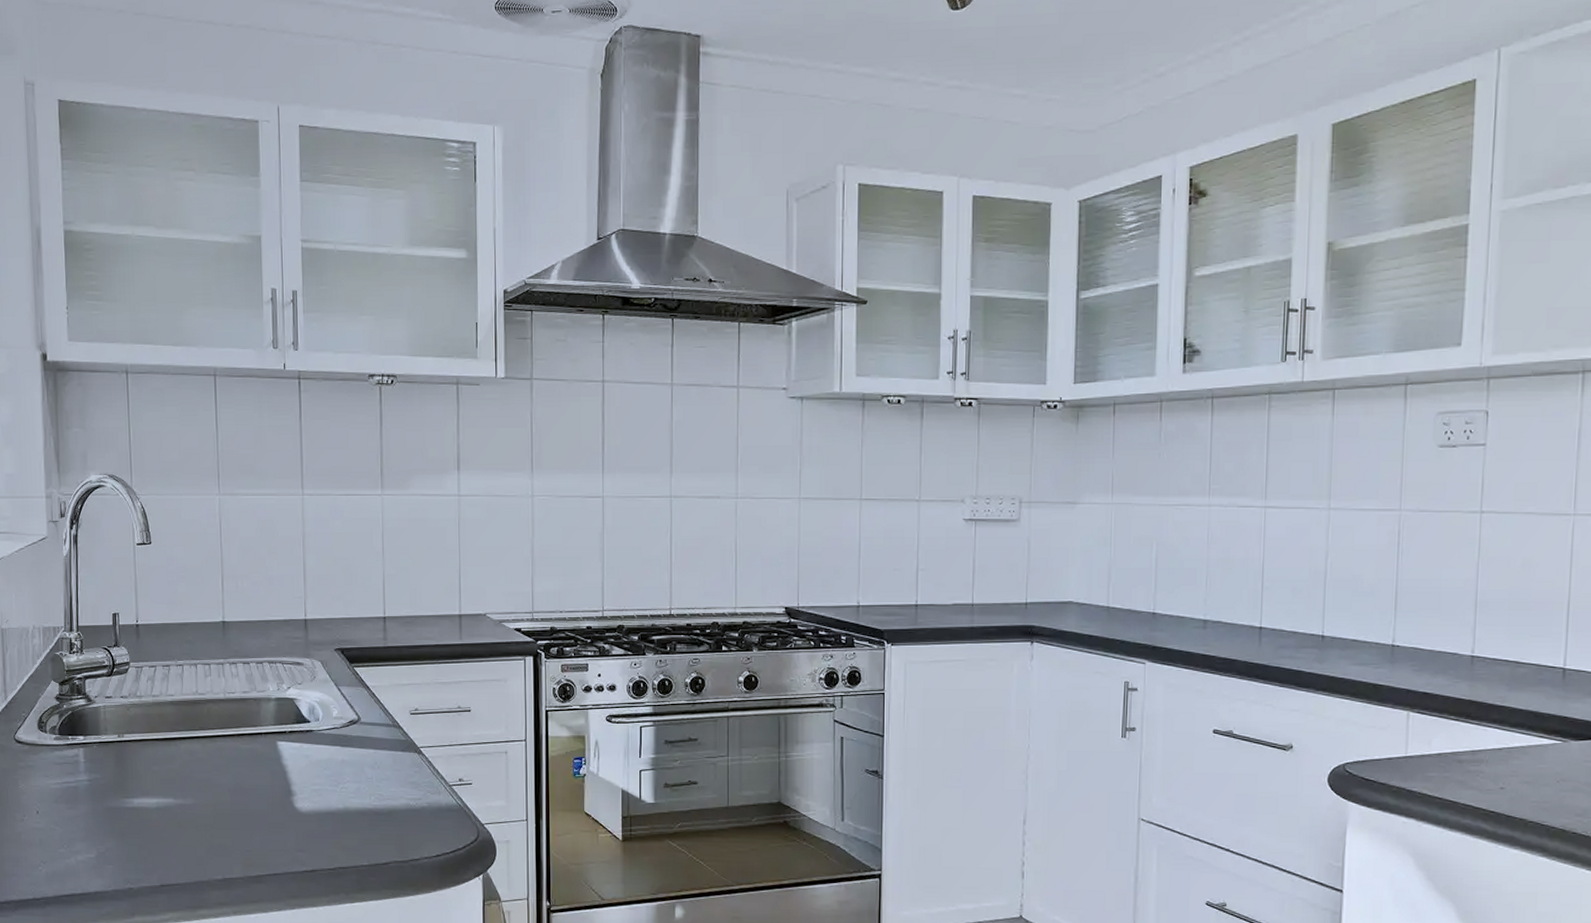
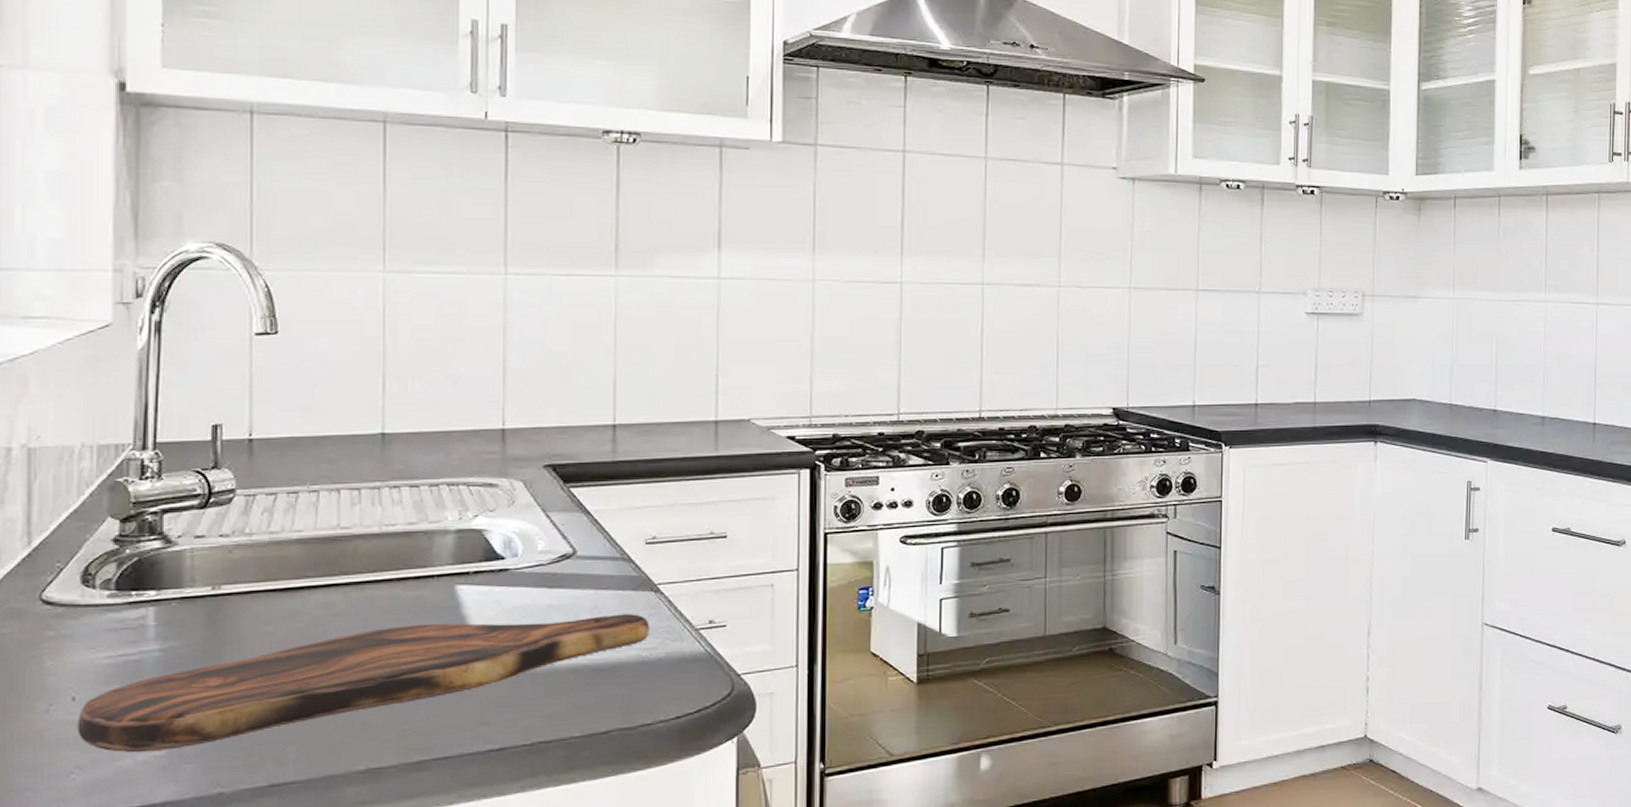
cutting board: none [41,770,415,855] -> present [77,614,650,753]

